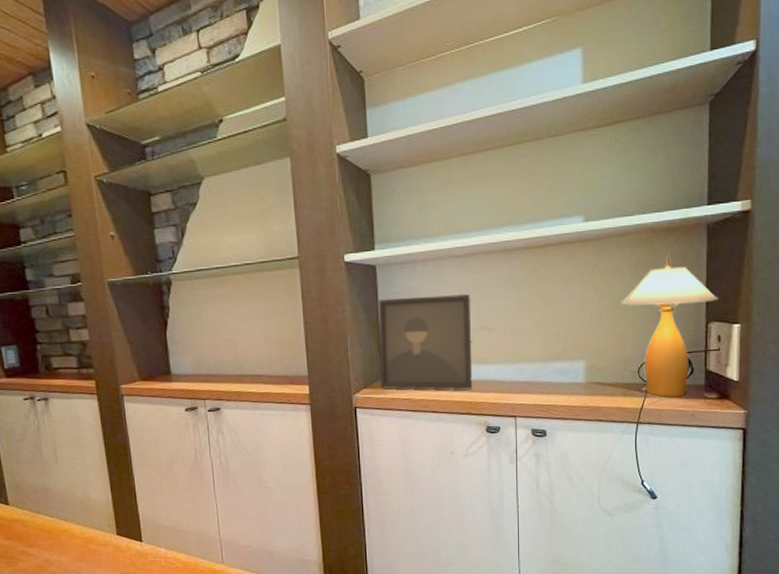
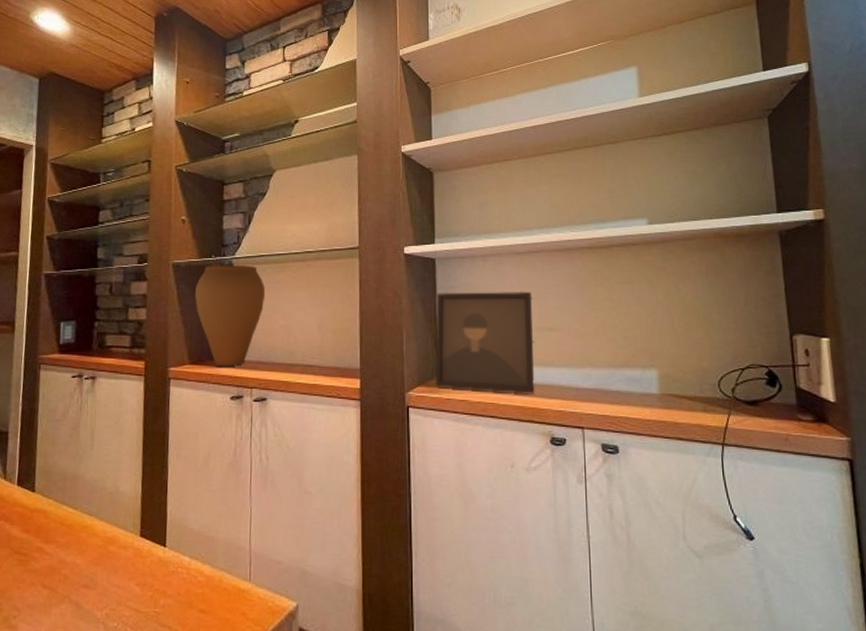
vase: none [135,280,208,382] -> present [195,265,266,367]
table lamp: present [621,255,719,398] -> none [693,262,801,418]

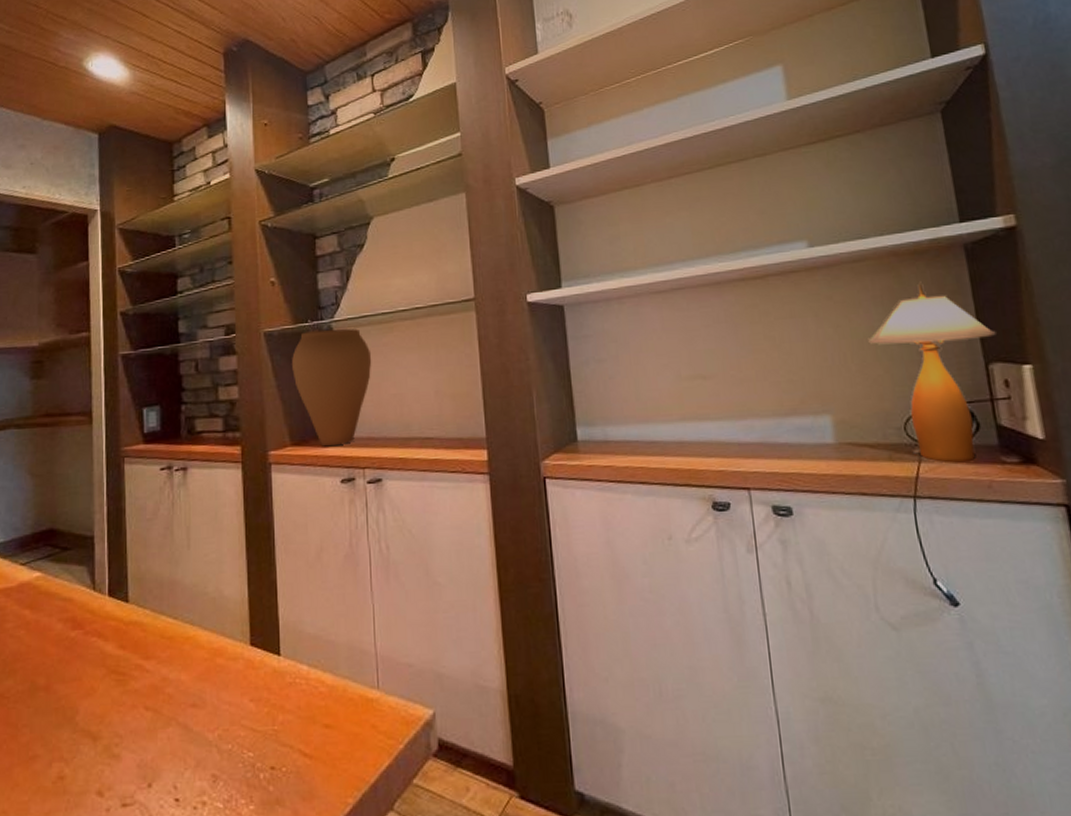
picture frame: present [435,291,535,394] -> none [569,335,690,454]
table lamp: none [693,262,801,418] -> present [868,283,996,464]

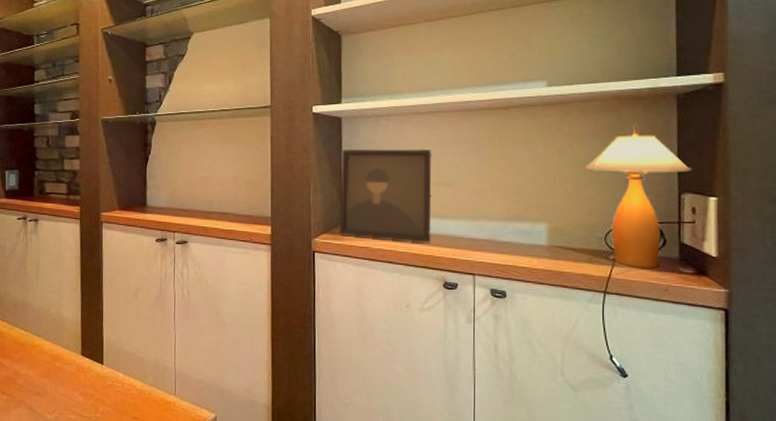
vase: present [292,329,372,447] -> none [122,121,185,213]
picture frame: none [569,335,690,454] -> present [339,148,432,243]

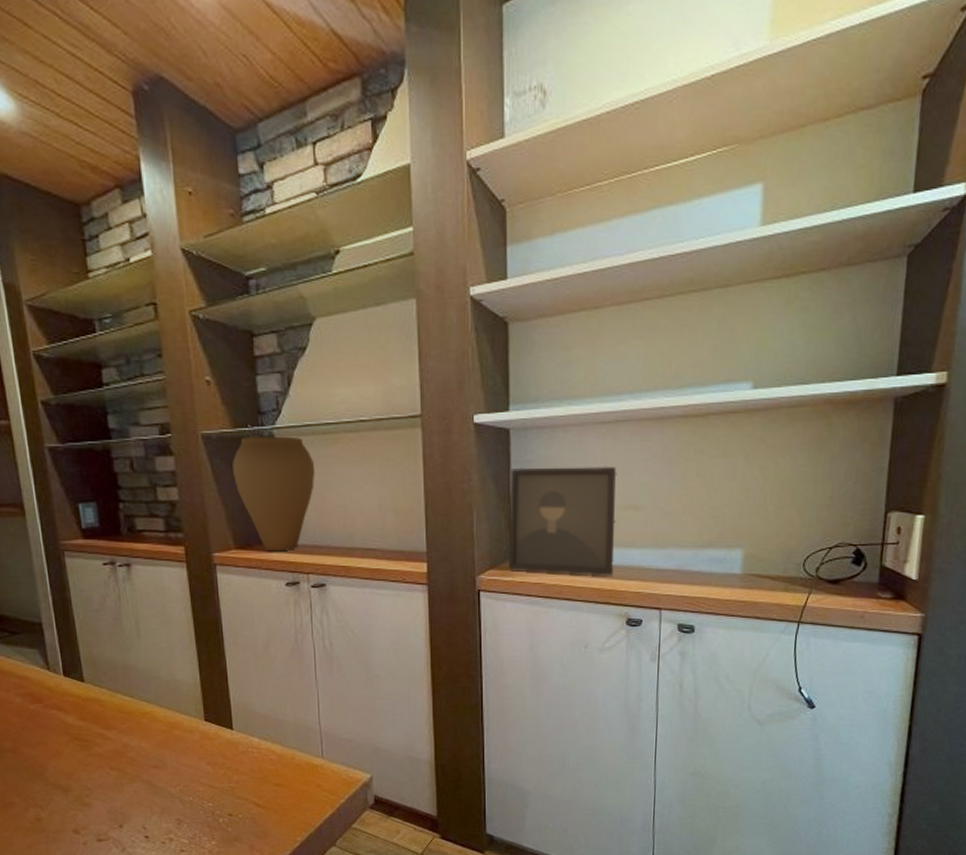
vase: none [122,121,185,213] -> present [232,436,315,552]
table lamp: present [586,123,692,270] -> none [789,432,902,596]

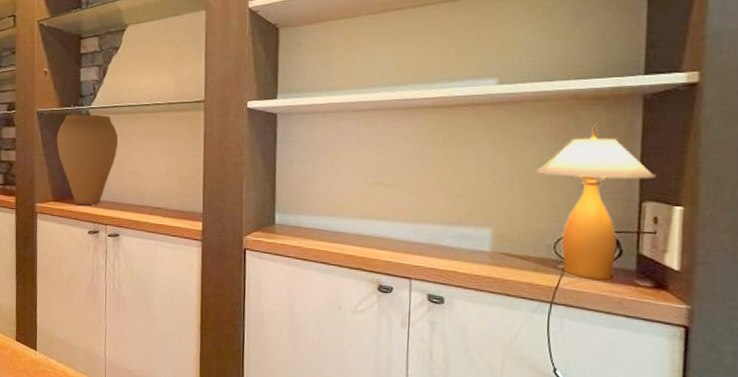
picture frame: present [508,466,617,575] -> none [271,146,371,244]
table lamp: none [789,432,902,596] -> present [537,125,656,281]

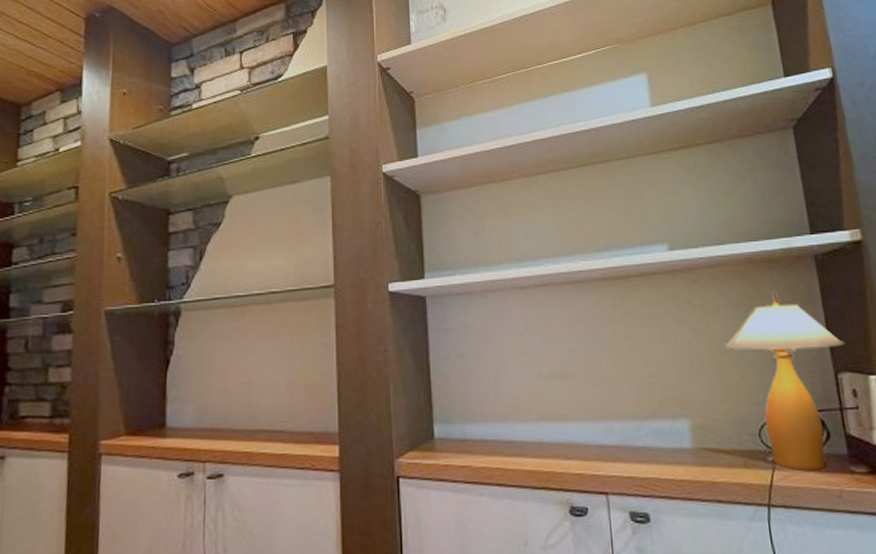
vase: present [57,114,119,206] -> none [133,310,221,437]

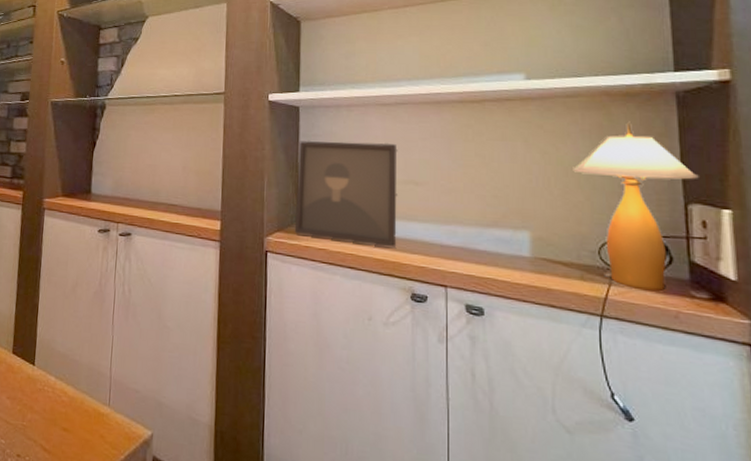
picture frame: none [428,332,549,455] -> present [294,141,398,247]

